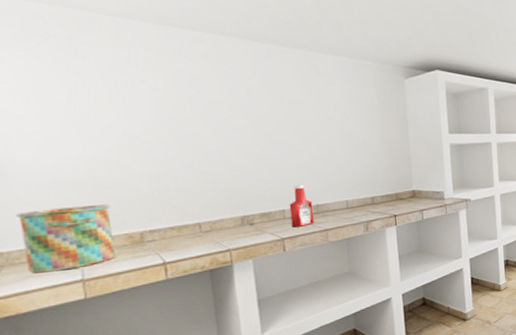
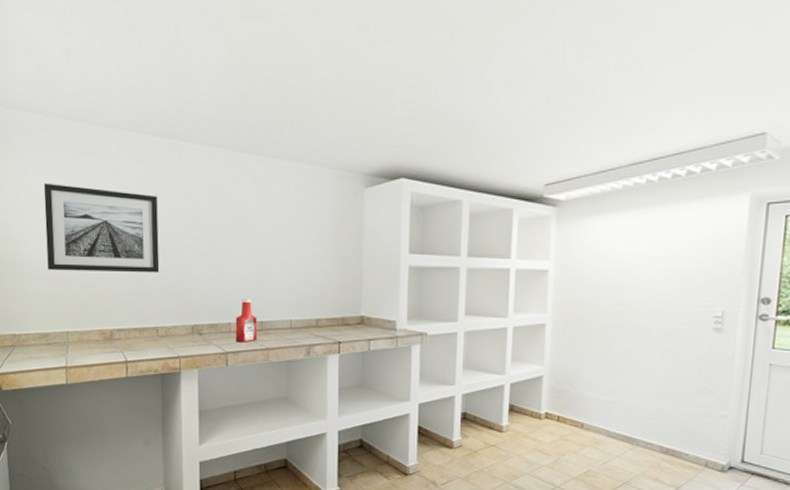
bucket: present [16,204,116,274] -> none [26,301,91,356]
wall art: none [29,76,197,174] -> present [43,183,160,273]

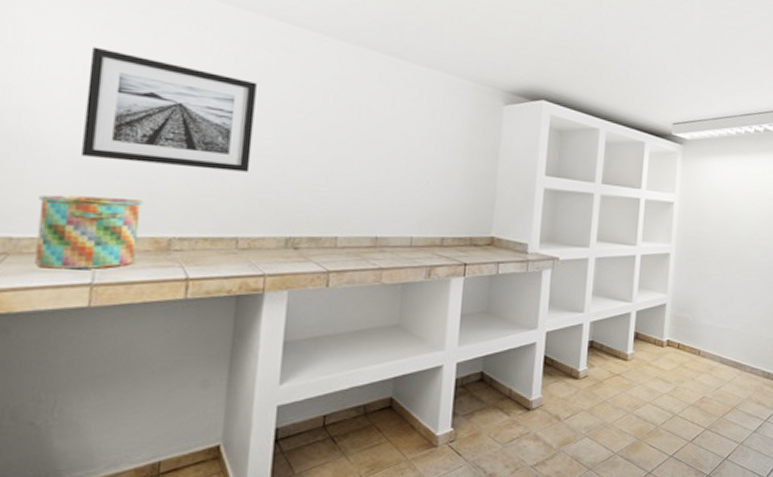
bucket: none [26,301,91,356] -> present [35,194,143,270]
ketchup bottle: present [235,298,258,342] -> none [341,210,371,261]

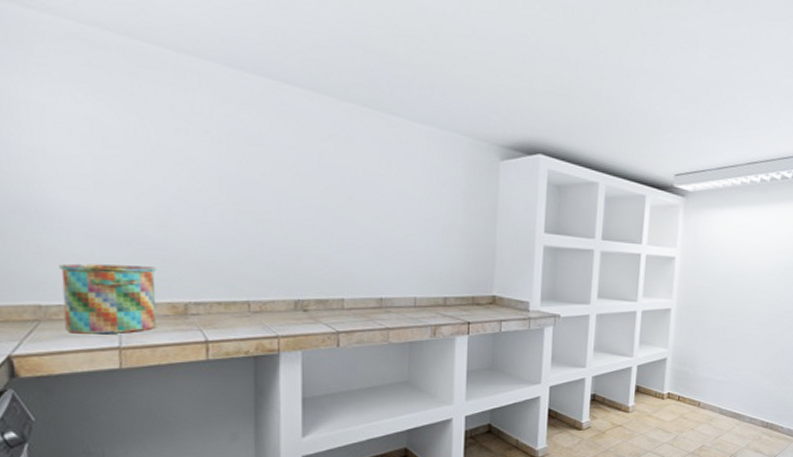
wall art: present [82,46,257,172] -> none [86,112,253,237]

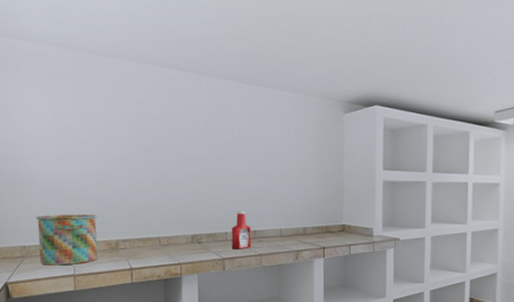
ketchup bottle: none [349,272,376,321] -> present [231,210,252,249]

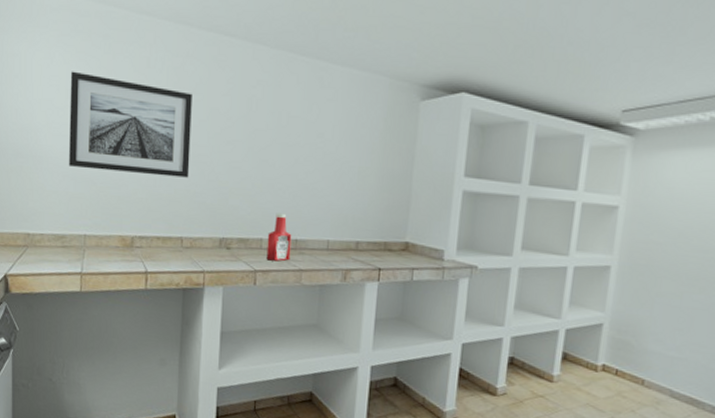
bucket: present [36,215,97,266] -> none [44,199,112,261]
wall art: none [51,107,162,188] -> present [69,71,192,178]

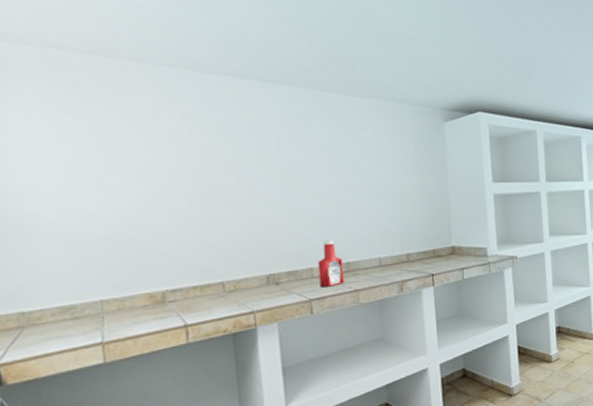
wall art: present [69,71,192,178] -> none [57,127,222,230]

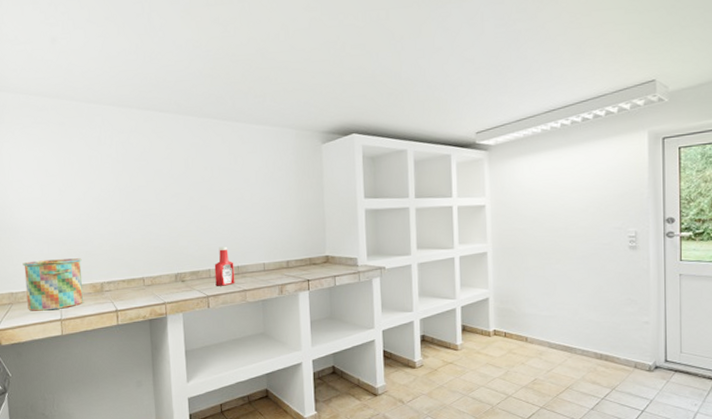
bucket: none [39,261,136,335] -> present [22,258,83,311]

